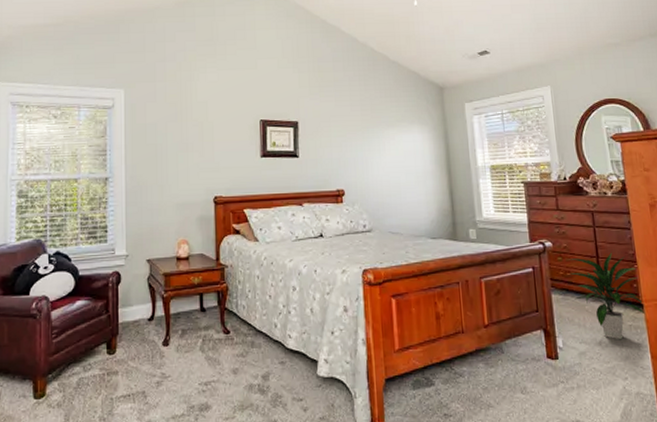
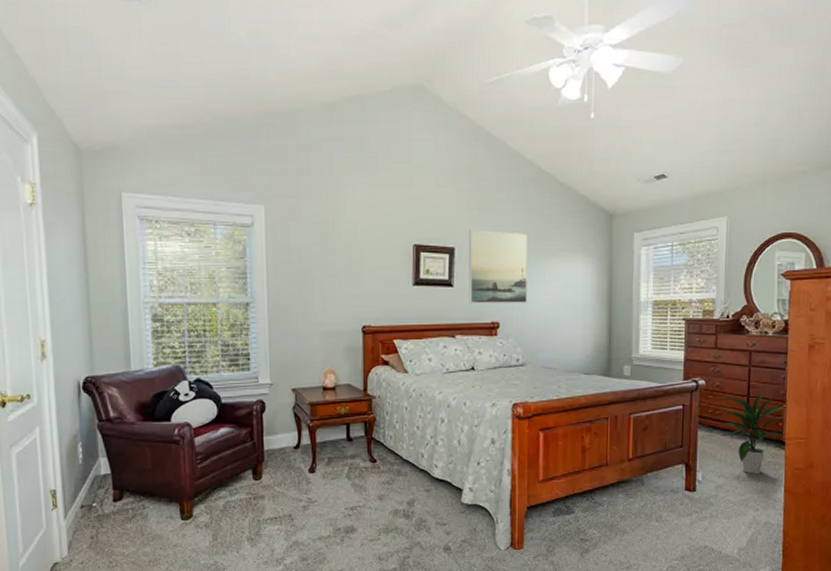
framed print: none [311,104,369,173] -> present [469,229,528,303]

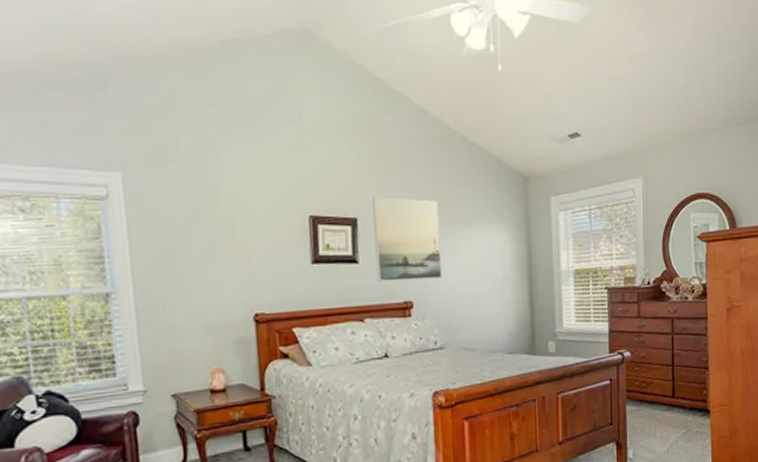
indoor plant: present [718,391,785,475] -> none [645,359,710,447]

